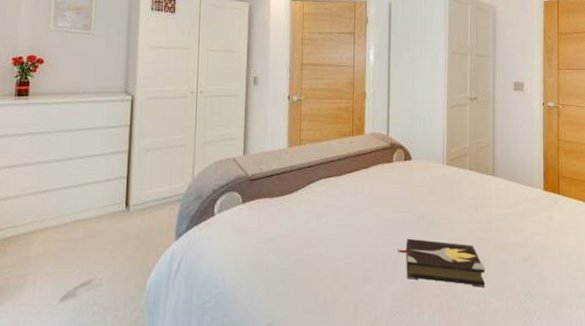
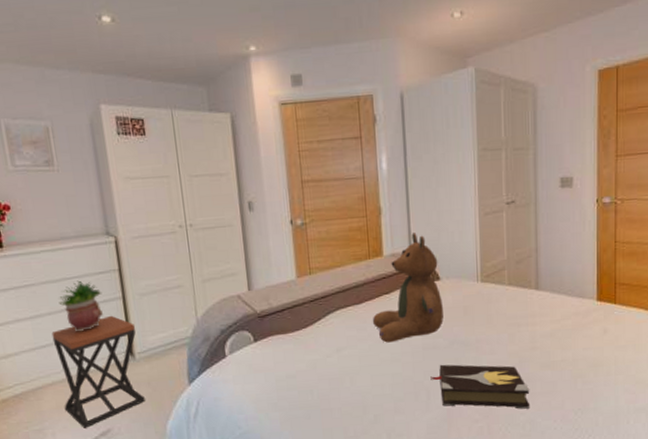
stool: none [51,167,134,277] -> present [51,315,145,428]
potted plant: none [68,132,111,180] -> present [58,280,104,333]
teddy bear: none [350,117,413,214] -> present [372,233,443,343]

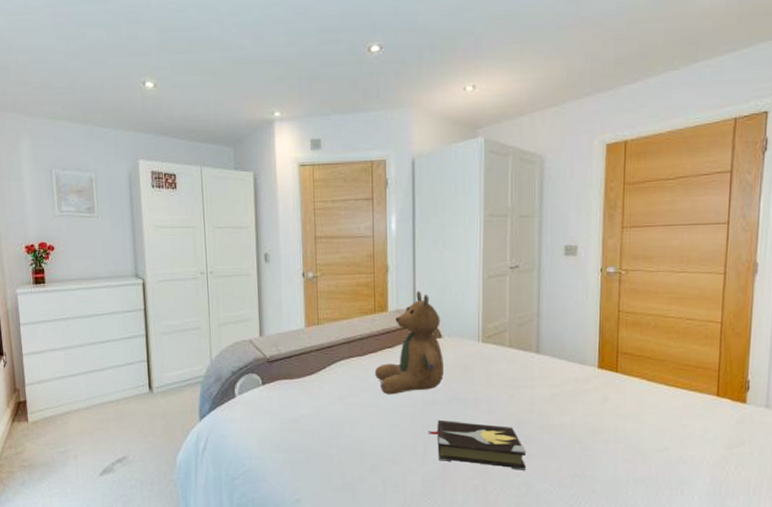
stool: present [51,315,145,428] -> none [81,351,159,454]
potted plant: present [58,280,104,333] -> none [89,317,128,364]

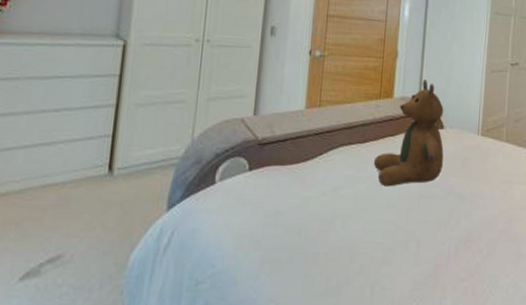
hardback book: present [428,419,527,470] -> none [422,215,515,271]

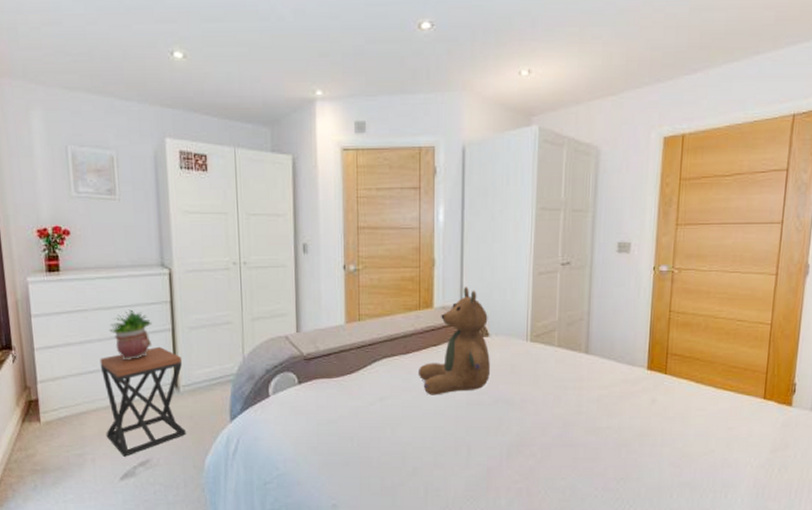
stool: none [12,123,121,252] -> present [100,346,186,457]
potted plant: none [41,80,95,138] -> present [109,309,152,361]

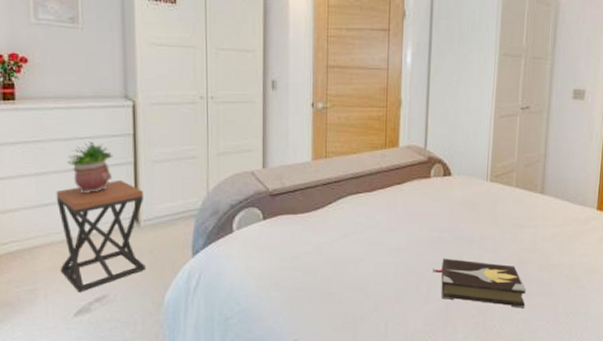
teddy bear: present [417,287,490,395] -> none [382,128,452,232]
hardback book: none [472,421,572,474] -> present [433,258,526,308]

